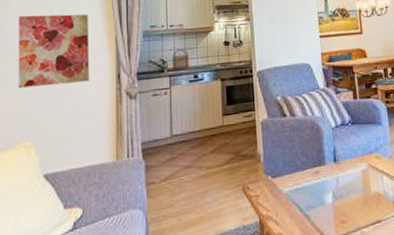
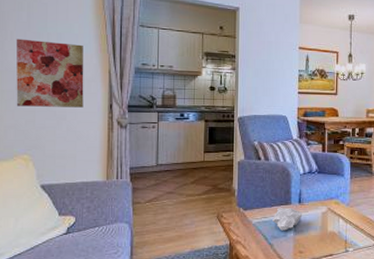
bowl: none [306,169,340,198] -> present [272,208,303,231]

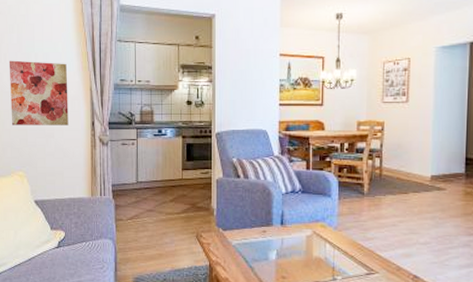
bowl: present [272,208,303,231] -> none [253,229,285,254]

